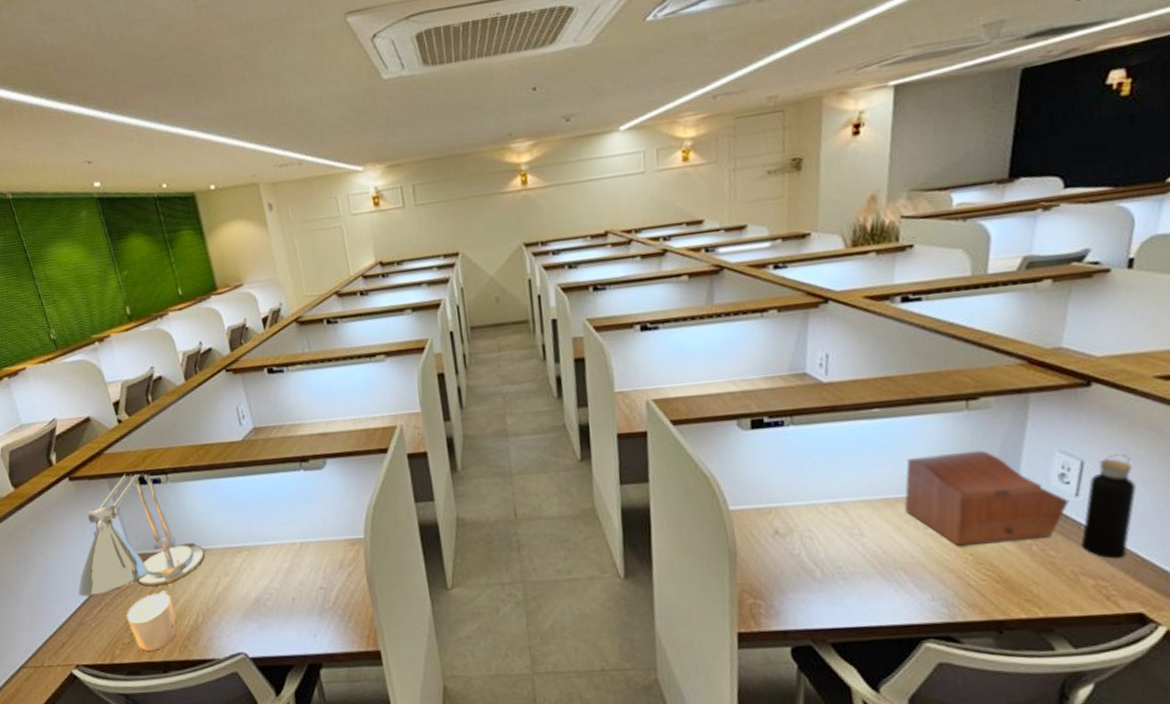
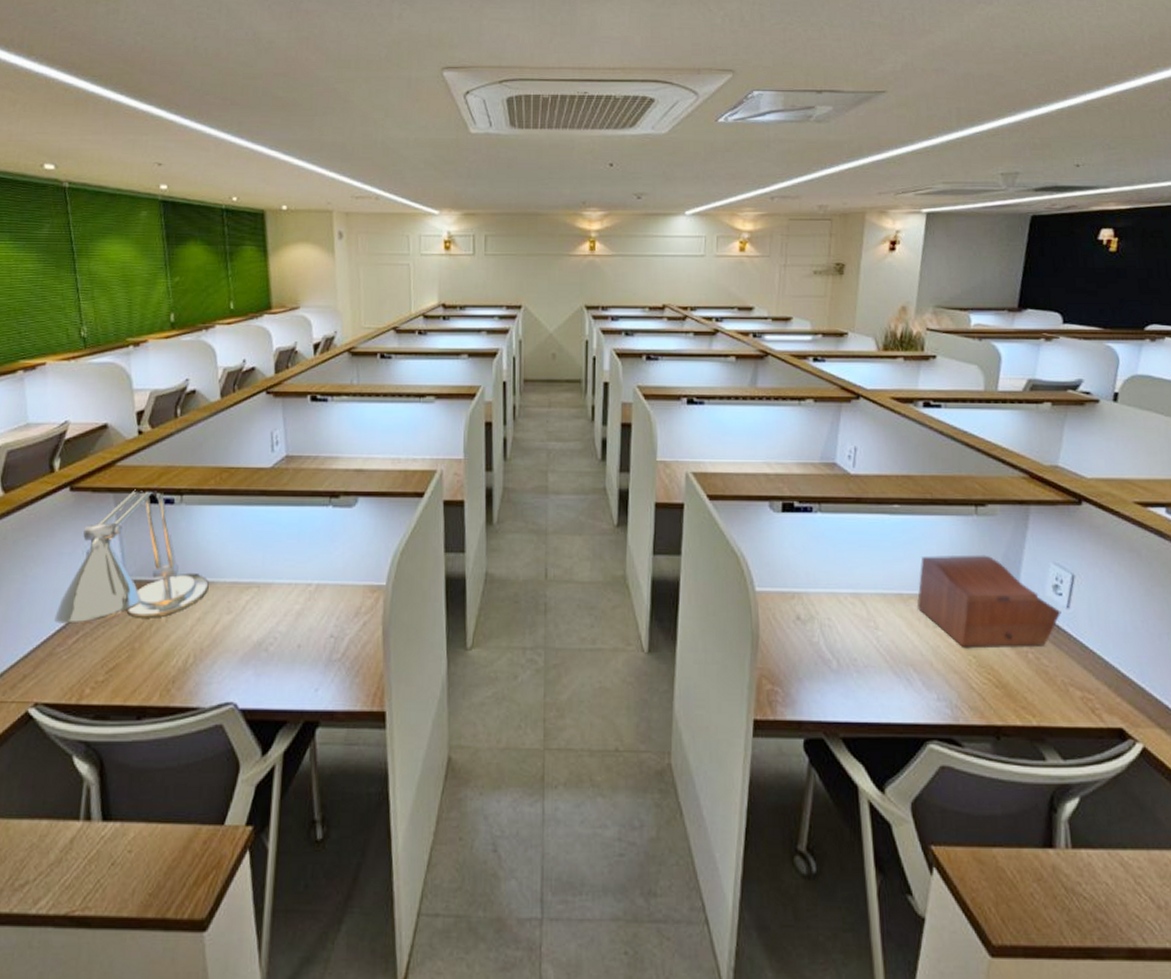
mug: present [127,590,177,651] -> none [106,624,163,693]
water bottle: present [1081,454,1136,559] -> none [1071,571,1118,672]

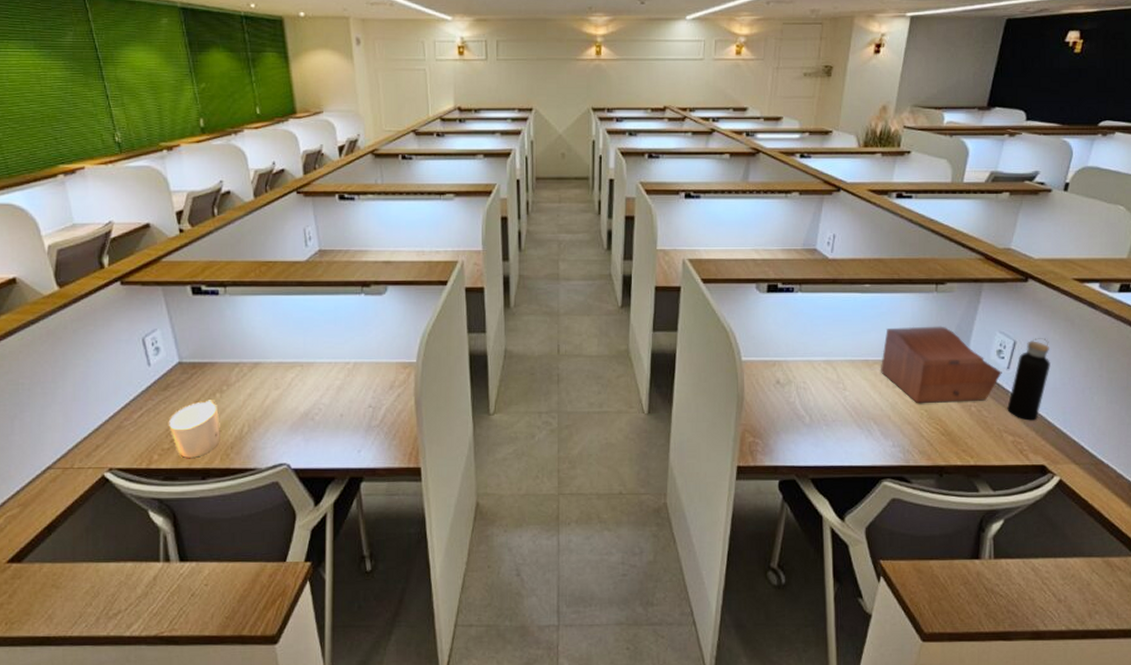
desk lamp: present [53,489,209,624] -> none [118,282,257,401]
mug: none [106,624,163,693] -> present [169,400,220,458]
water bottle: none [1071,571,1118,672] -> present [1007,338,1050,421]

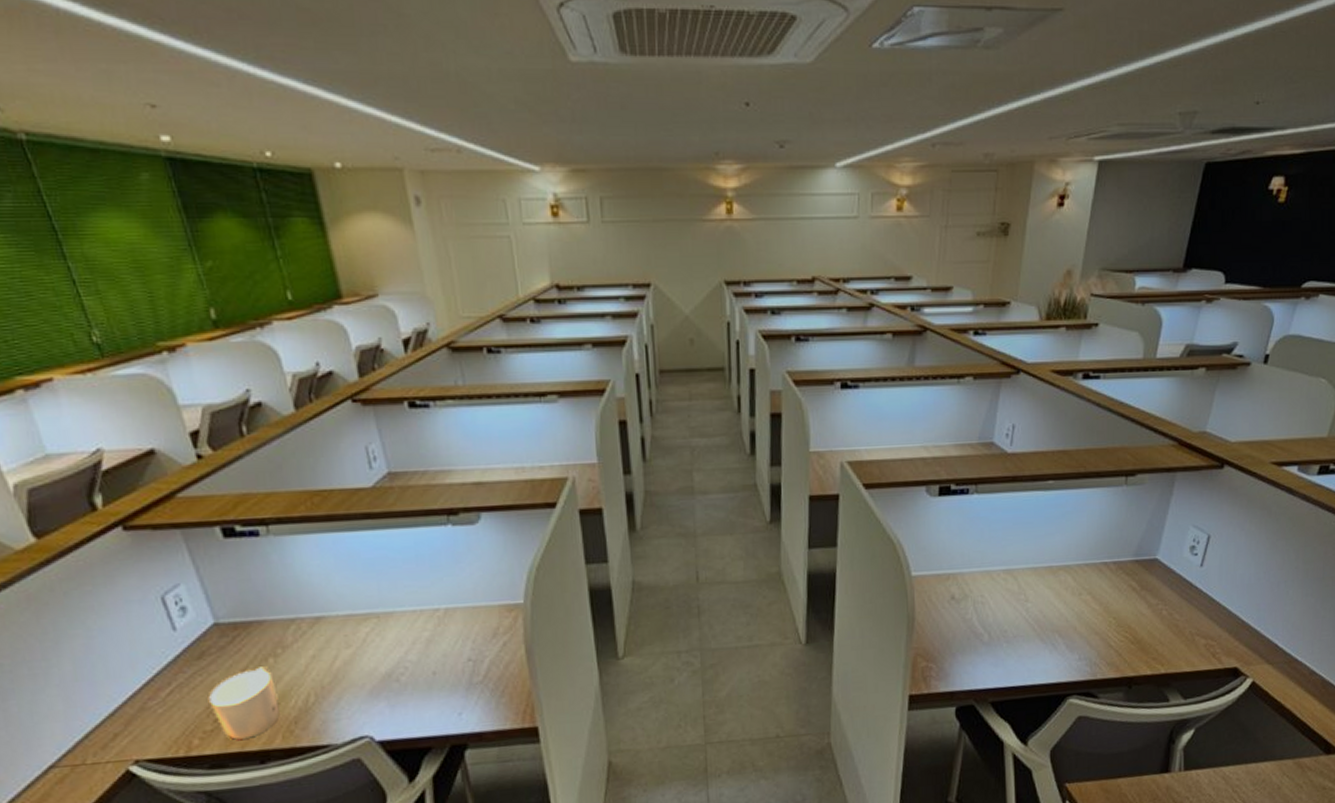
sewing box: present [880,326,1002,404] -> none [1065,523,1195,611]
water bottle: present [1007,338,1050,421] -> none [1200,530,1246,621]

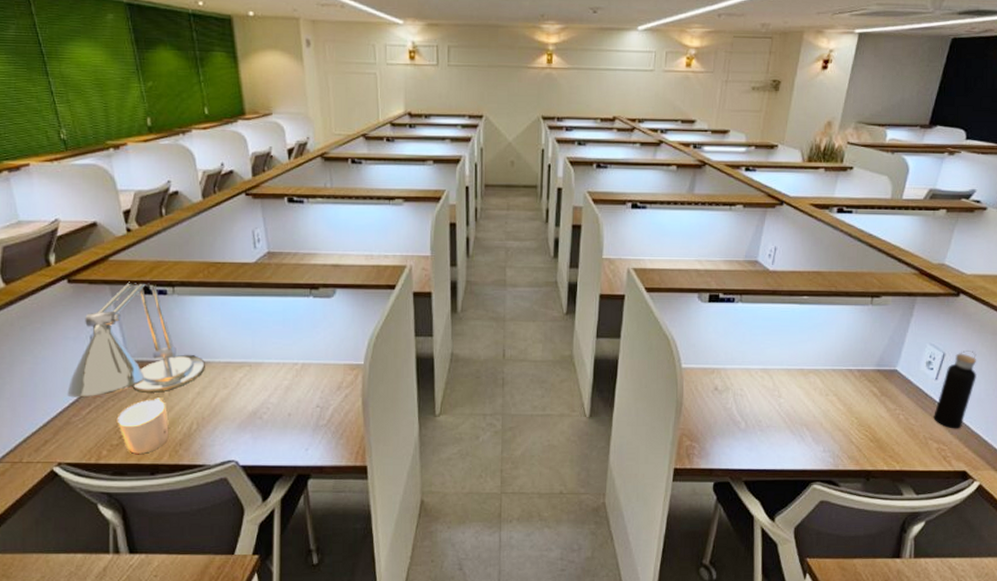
desk lamp: none [136,523,319,677] -> present [66,281,205,398]
water bottle: none [1200,530,1246,621] -> present [933,351,977,429]

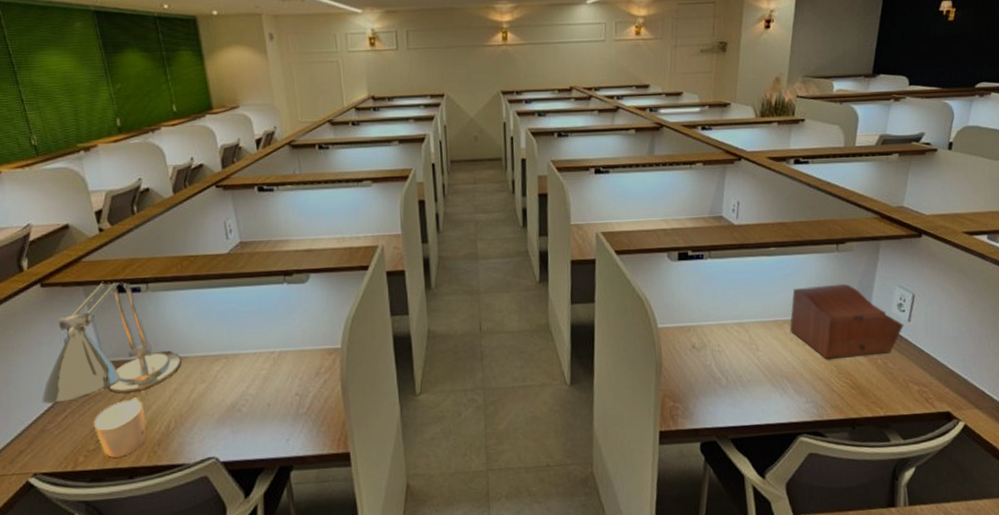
sewing box: none [814,337,931,412] -> present [789,283,904,359]
water bottle: present [933,351,977,429] -> none [911,290,948,370]

